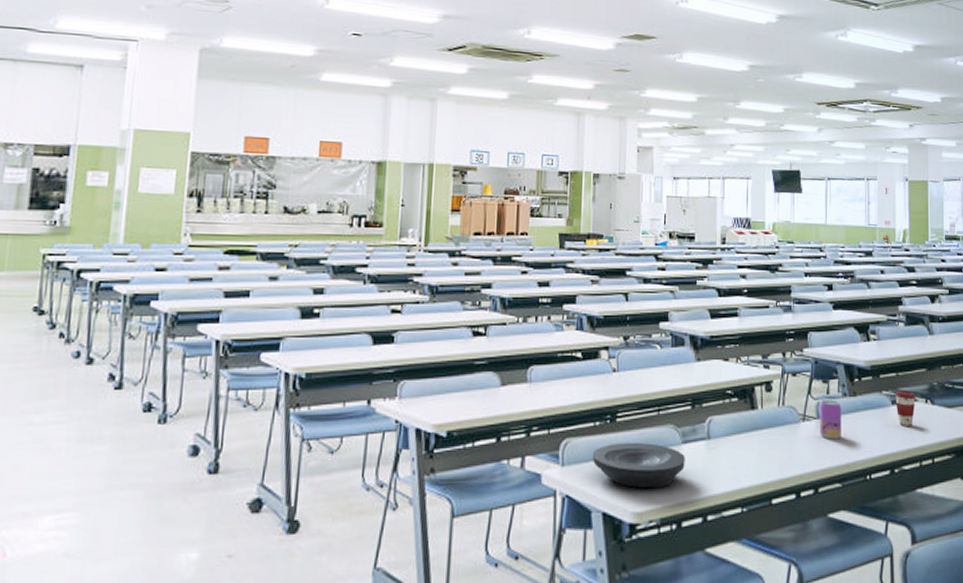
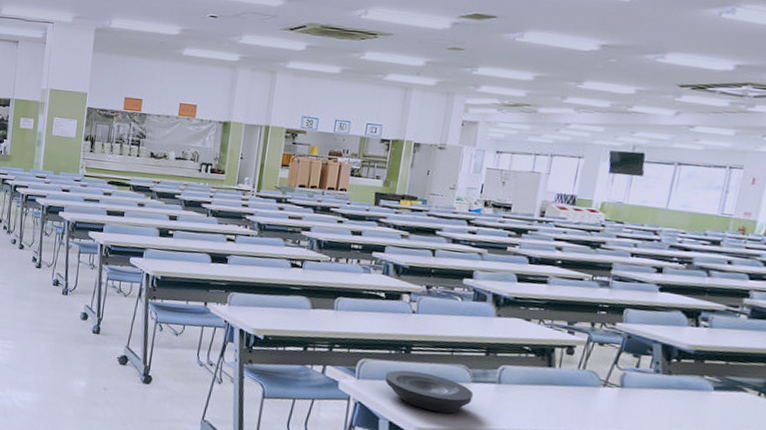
beverage can: present [820,400,842,440] -> none [621,372,652,410]
coffee cup: present [895,390,916,426] -> none [718,378,747,414]

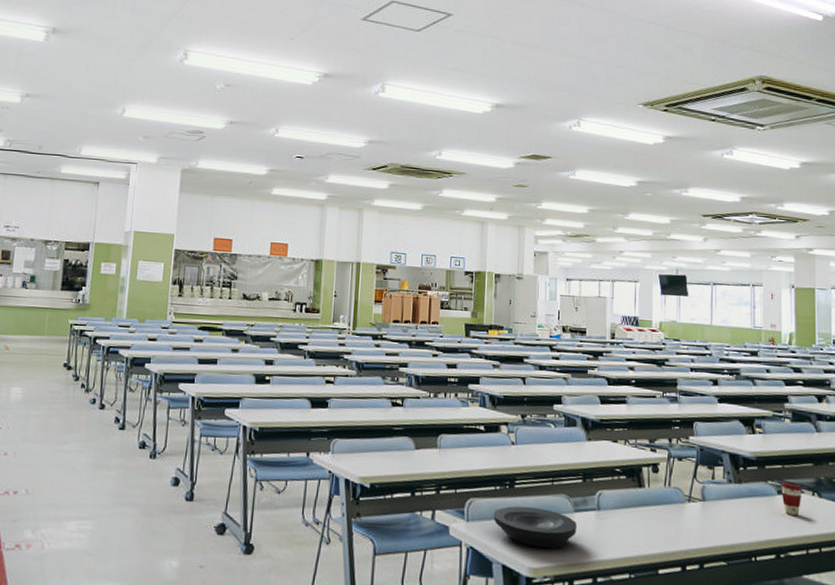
coffee cup: none [718,378,747,414] -> present [781,481,802,516]

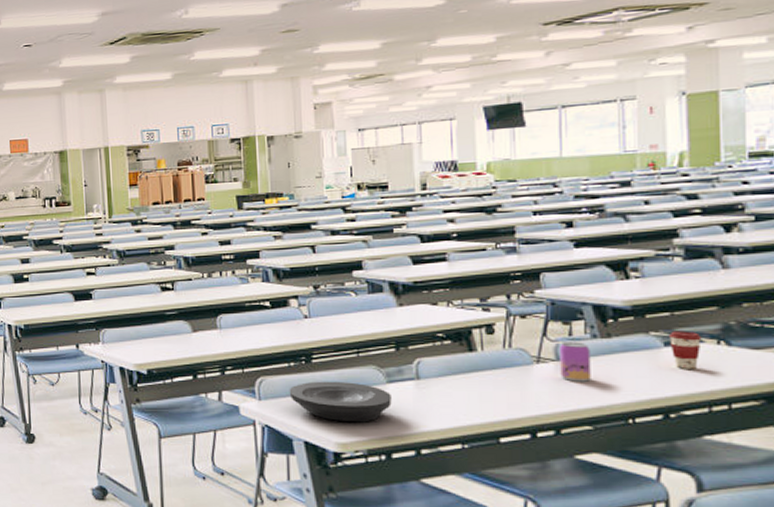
beverage can: none [705,484,727,522] -> present [560,342,591,382]

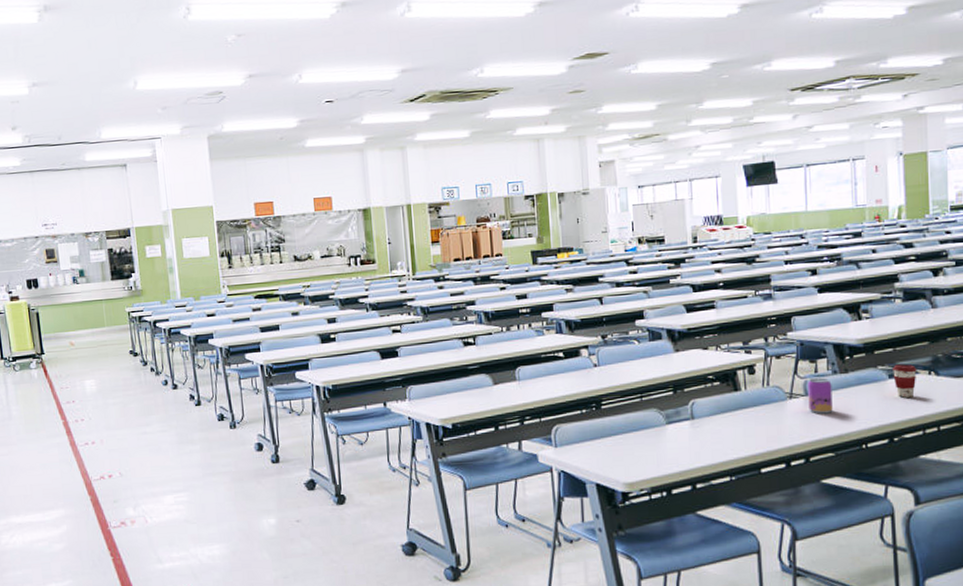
plate: present [289,381,392,422] -> none [581,425,671,463]

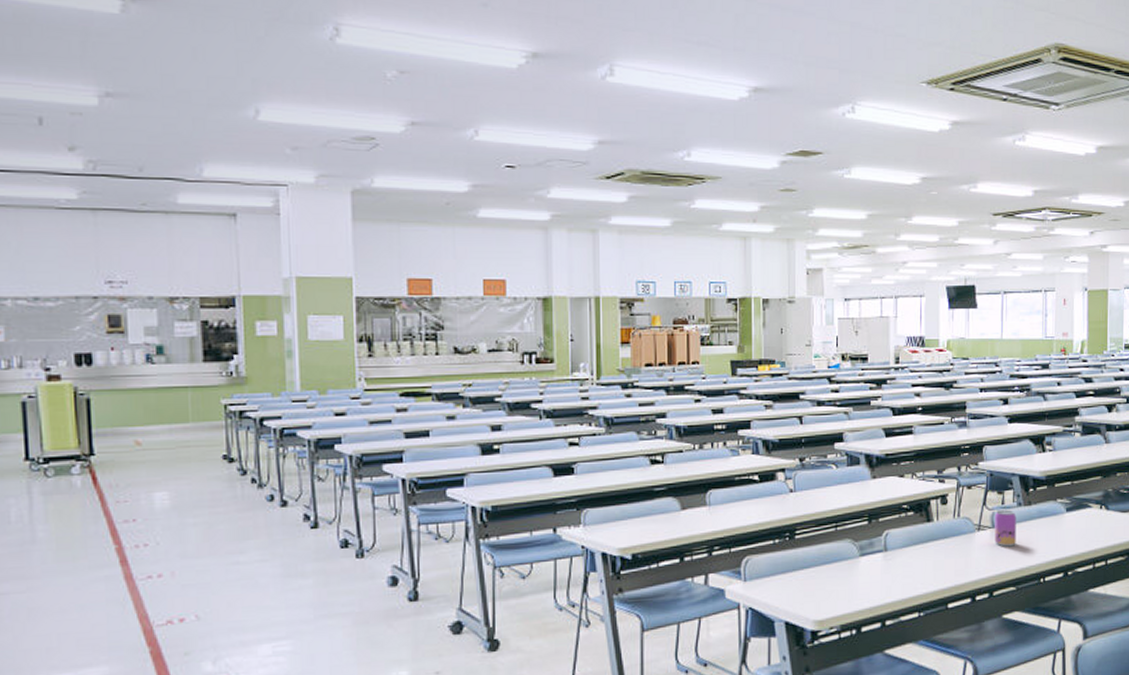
coffee cup: present [893,364,917,398] -> none [1070,498,1091,532]

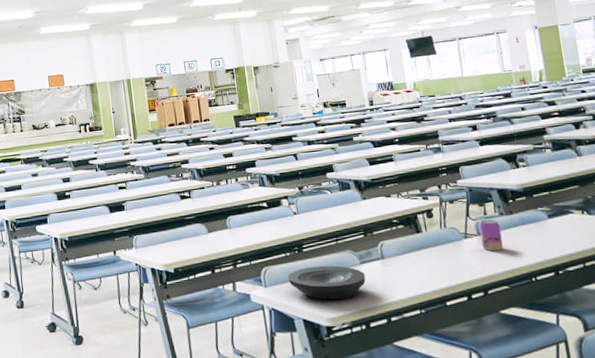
plate: none [773,556,863,599] -> present [287,265,366,300]

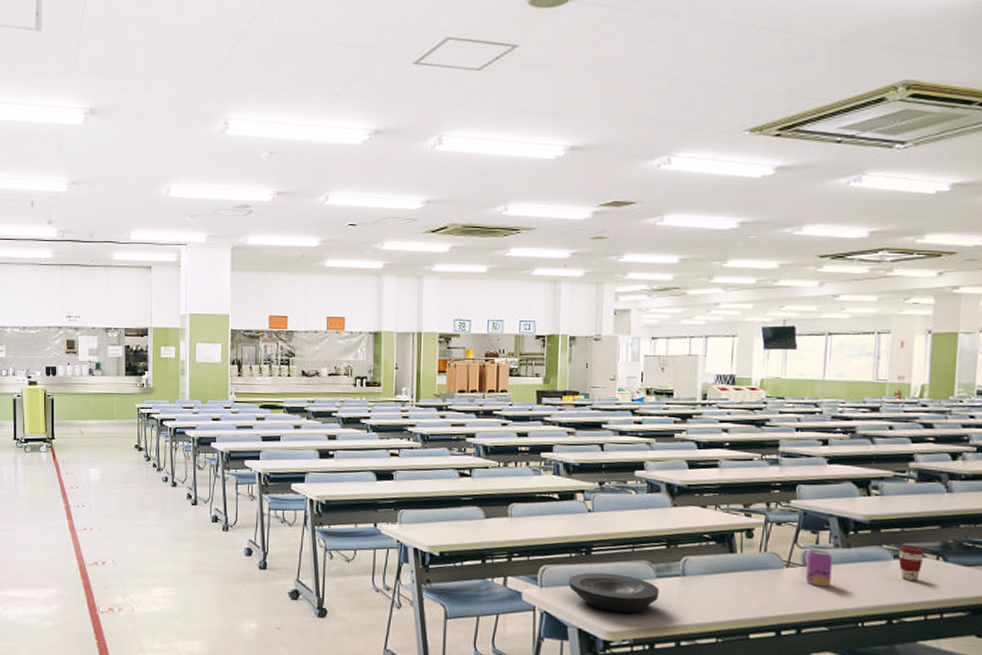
coffee cup: none [550,205,572,235] -> present [898,545,925,581]

